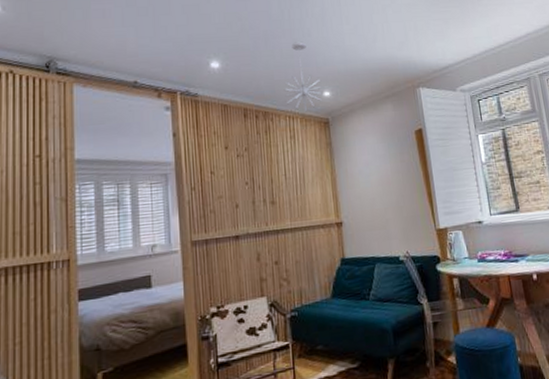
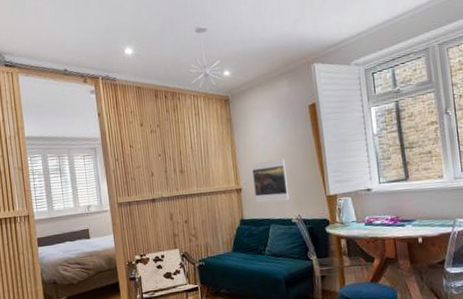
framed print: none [354,188,397,238] -> present [252,158,290,203]

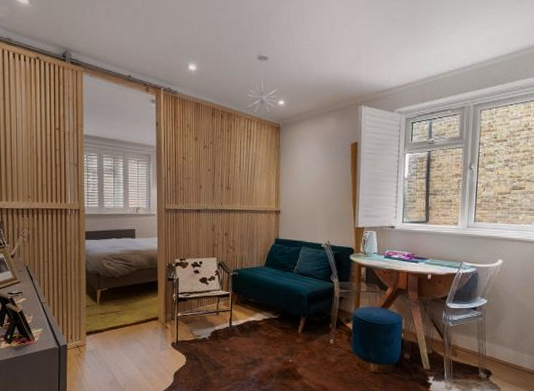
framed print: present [252,158,290,203] -> none [292,188,324,227]

